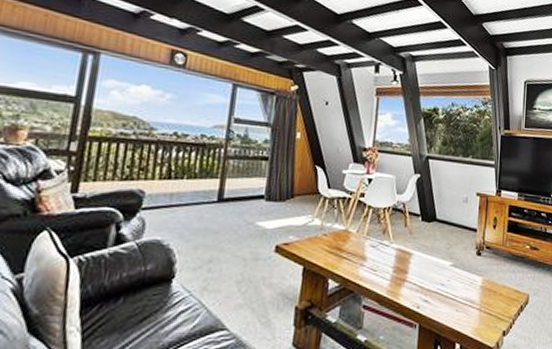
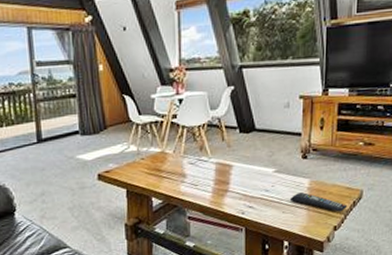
remote control: none [463,291,516,316] -> present [289,192,348,212]

